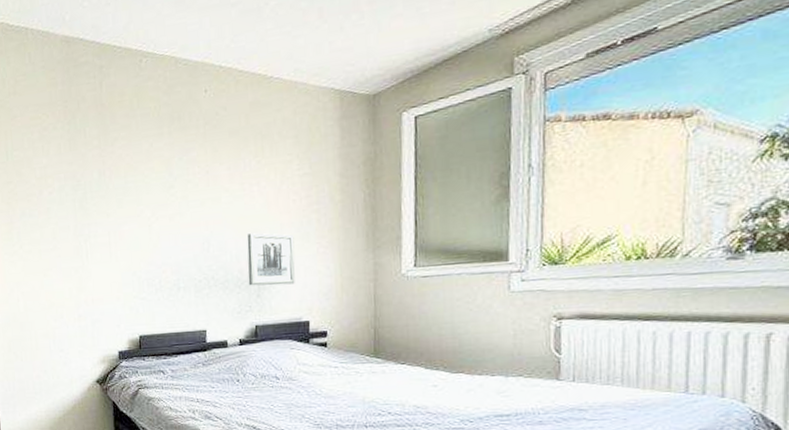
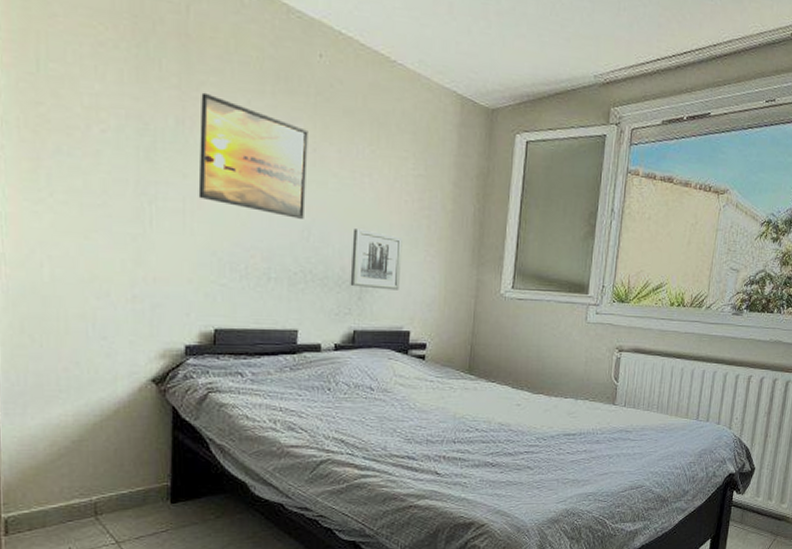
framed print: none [115,146,204,234] -> present [198,92,308,219]

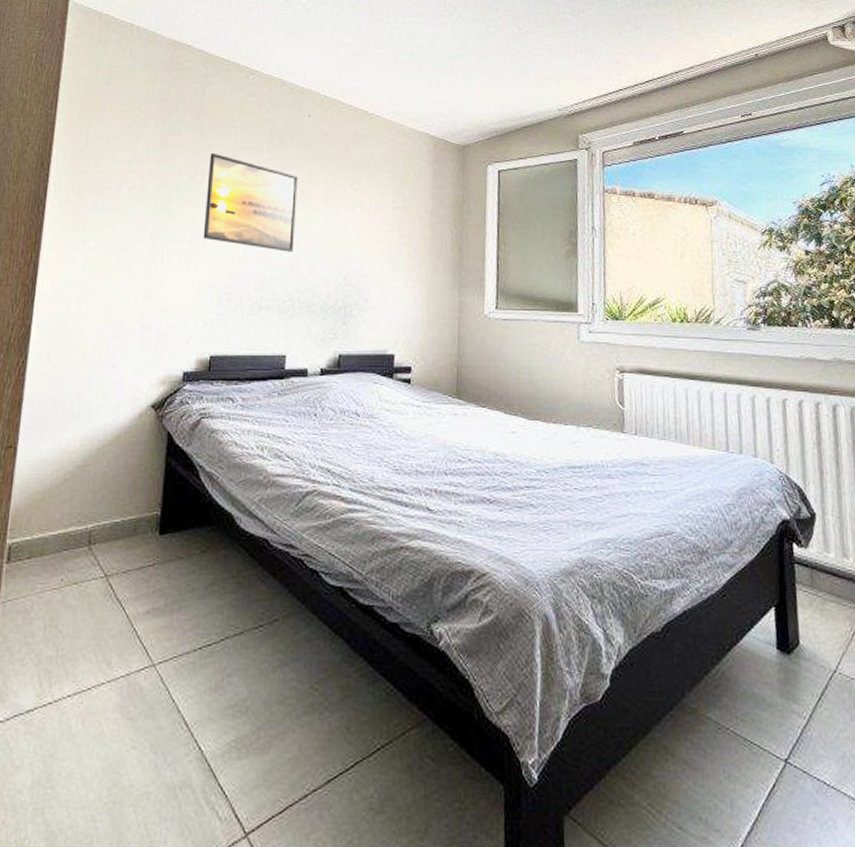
wall art: present [350,229,402,290] -> none [335,258,384,314]

